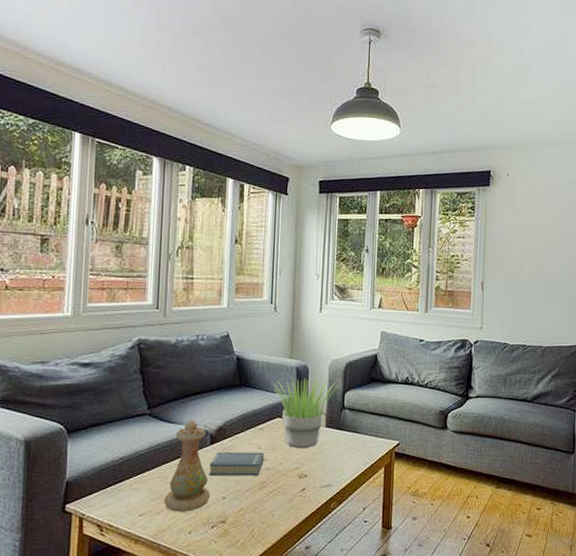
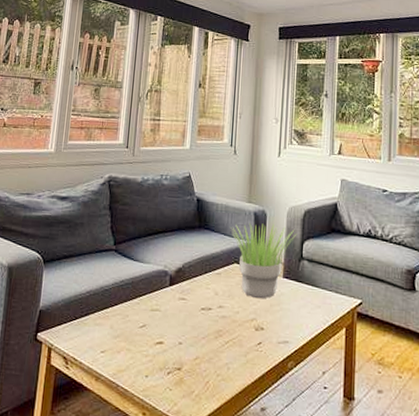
vase: present [164,420,211,512] -> none [124,259,168,354]
hardback book: present [209,451,264,476] -> none [167,293,221,323]

